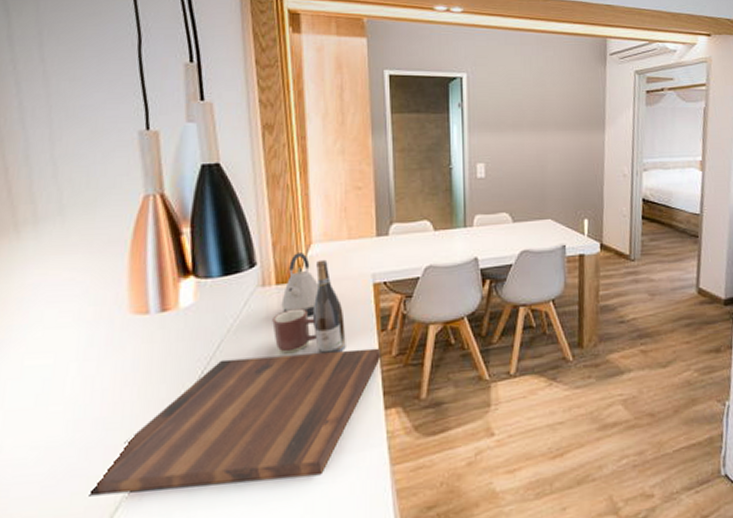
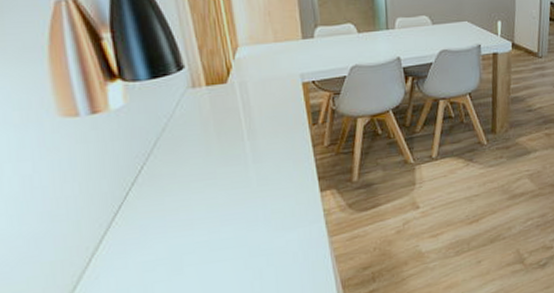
cutting board: present [89,348,382,496] -> none [45,139,315,279]
mug: present [272,308,317,354] -> none [206,107,251,148]
kettle: present [281,252,319,316] -> none [213,55,250,114]
wine bottle: present [312,259,346,355] -> none [244,61,280,148]

